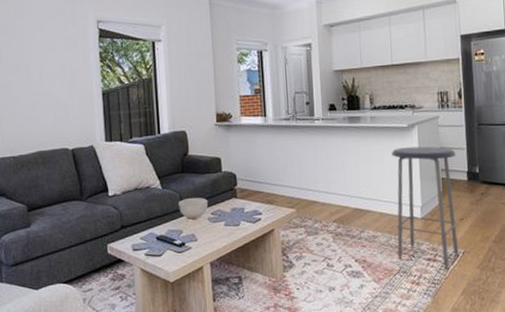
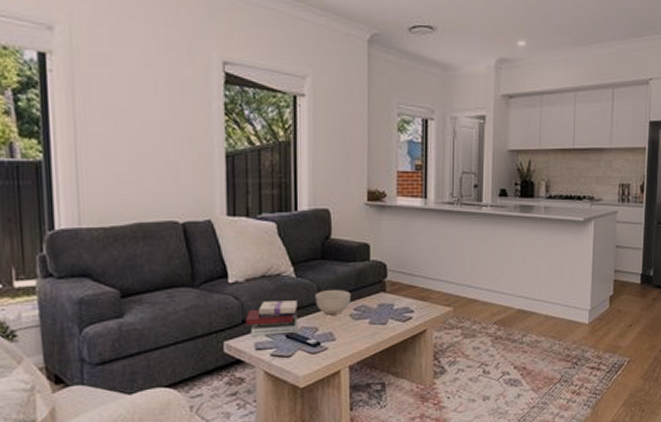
books: none [123,208,167,239] -> present [245,300,299,336]
bar stool: present [392,146,459,270] -> none [560,243,632,379]

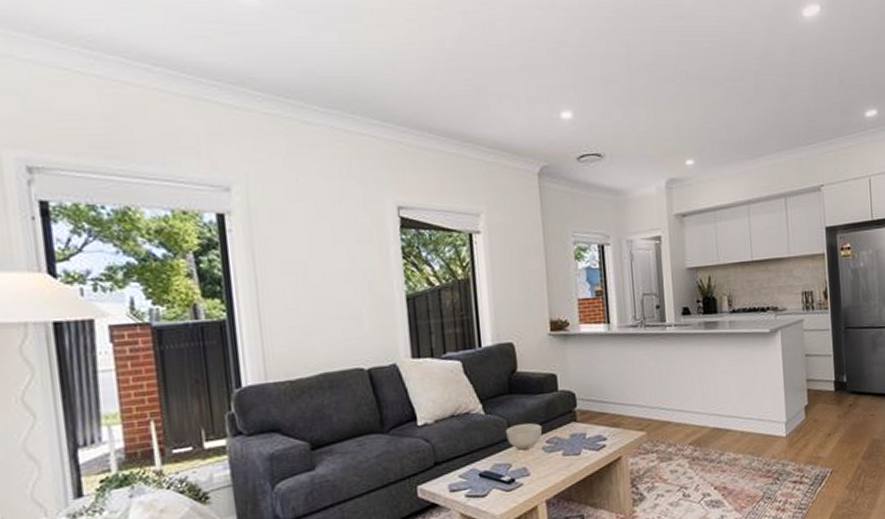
books: present [245,300,299,336] -> none [437,437,492,478]

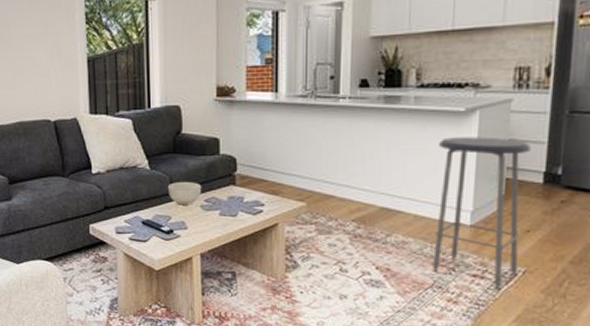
bar stool: none [753,354,827,492] -> present [433,137,531,290]

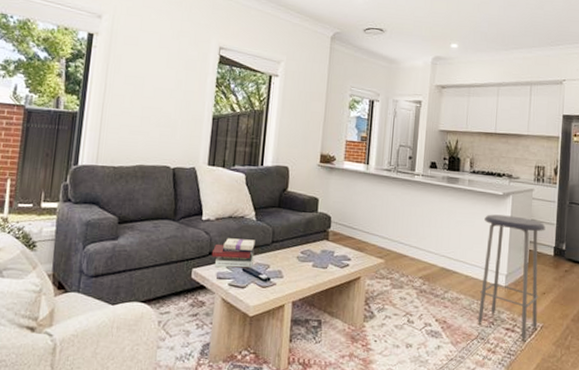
books: none [107,190,154,222] -> present [211,238,255,270]
bowl: present [167,181,202,205] -> none [269,233,300,256]

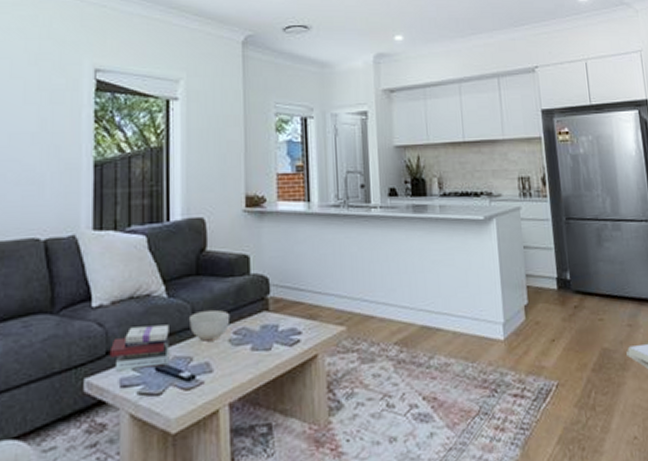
bowl: none [269,233,300,256] -> present [188,309,231,341]
bar stool: present [478,214,546,342] -> none [466,244,552,409]

